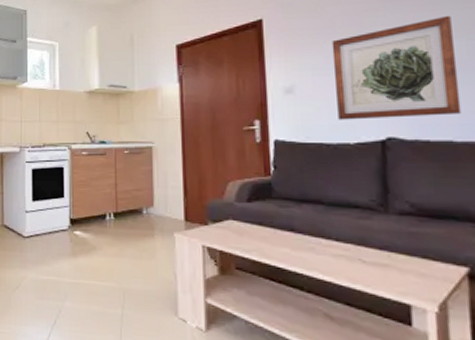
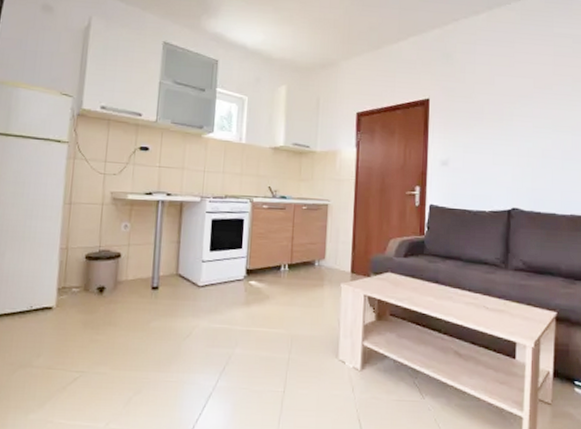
wall art: present [331,15,462,120] -> none [479,114,564,193]

